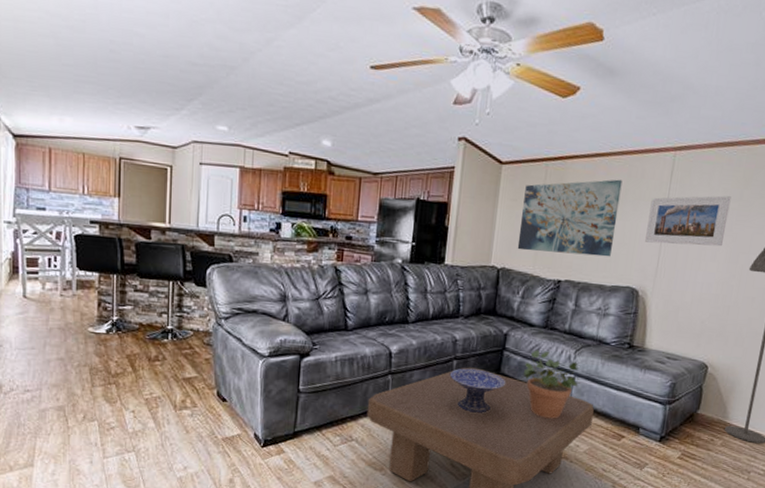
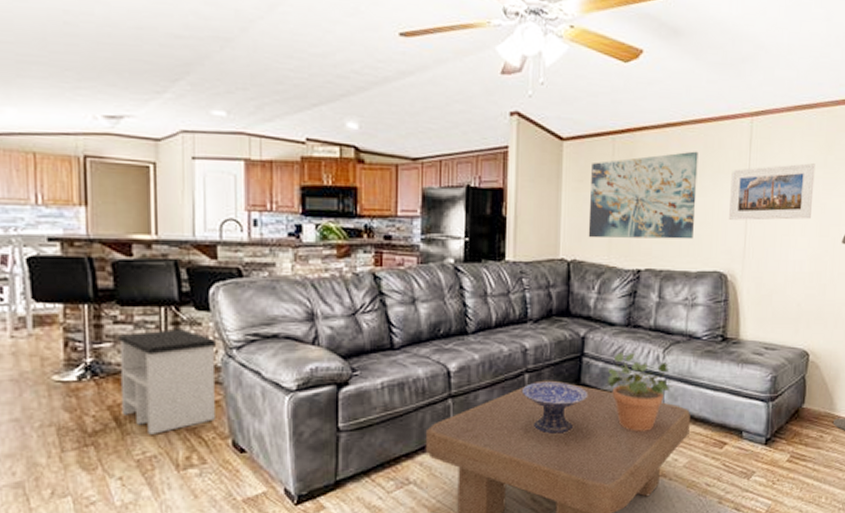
side table: none [136,299,210,381] -> present [119,329,217,435]

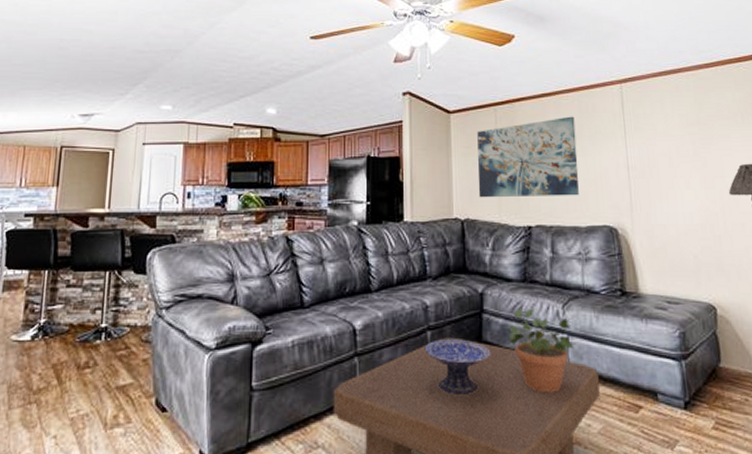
side table: present [119,329,217,435] -> none [63,291,150,393]
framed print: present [729,163,816,220] -> none [608,121,693,176]

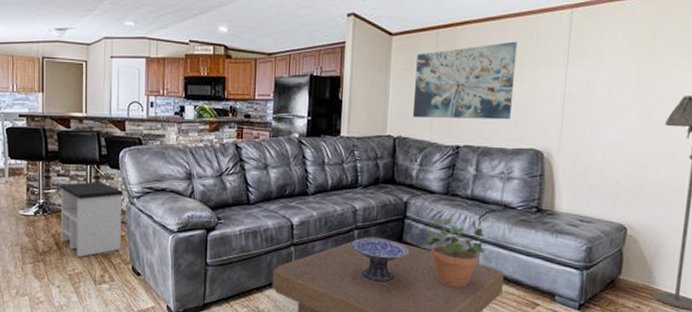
side table: none [63,291,150,393] -> present [60,181,124,257]

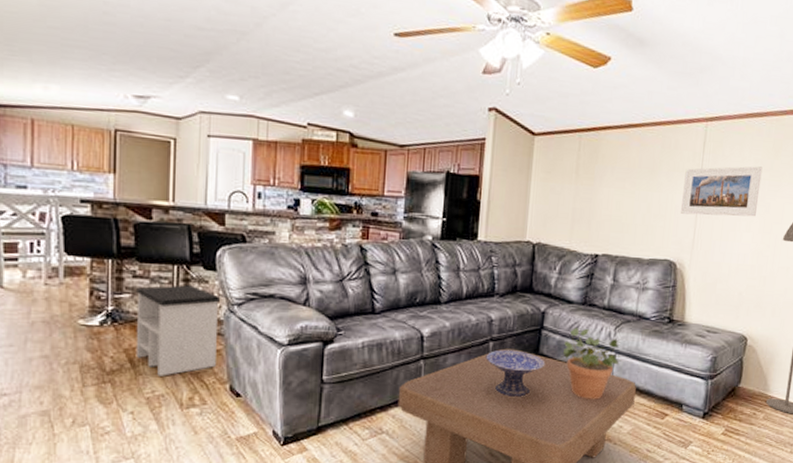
wall art: present [412,41,518,120] -> none [552,150,656,230]
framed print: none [546,49,638,103] -> present [681,166,763,217]

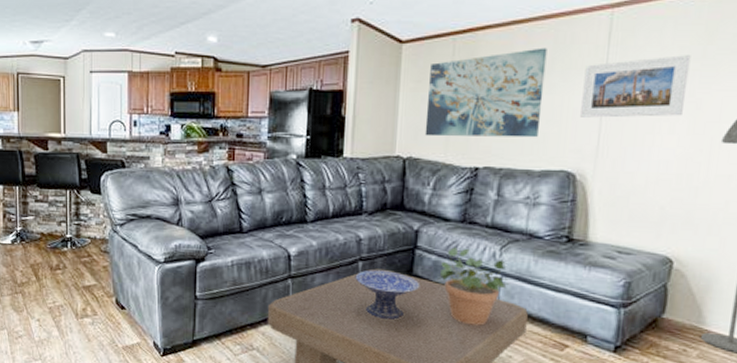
side table: present [135,285,221,376] -> none [38,208,106,289]
wall art: none [552,150,656,230] -> present [424,48,548,138]

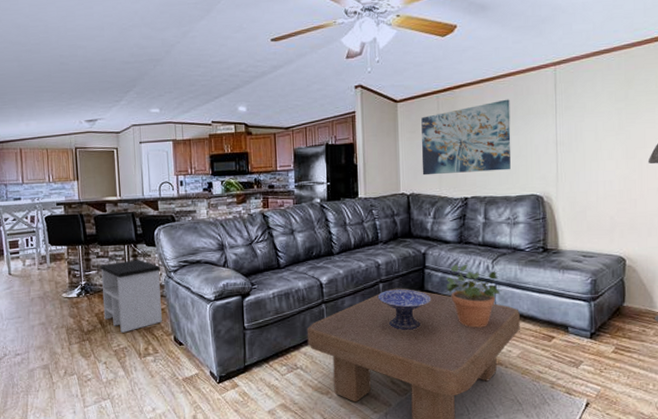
side table: none [38,208,106,289] -> present [100,260,162,333]
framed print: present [580,55,691,118] -> none [540,98,618,151]

